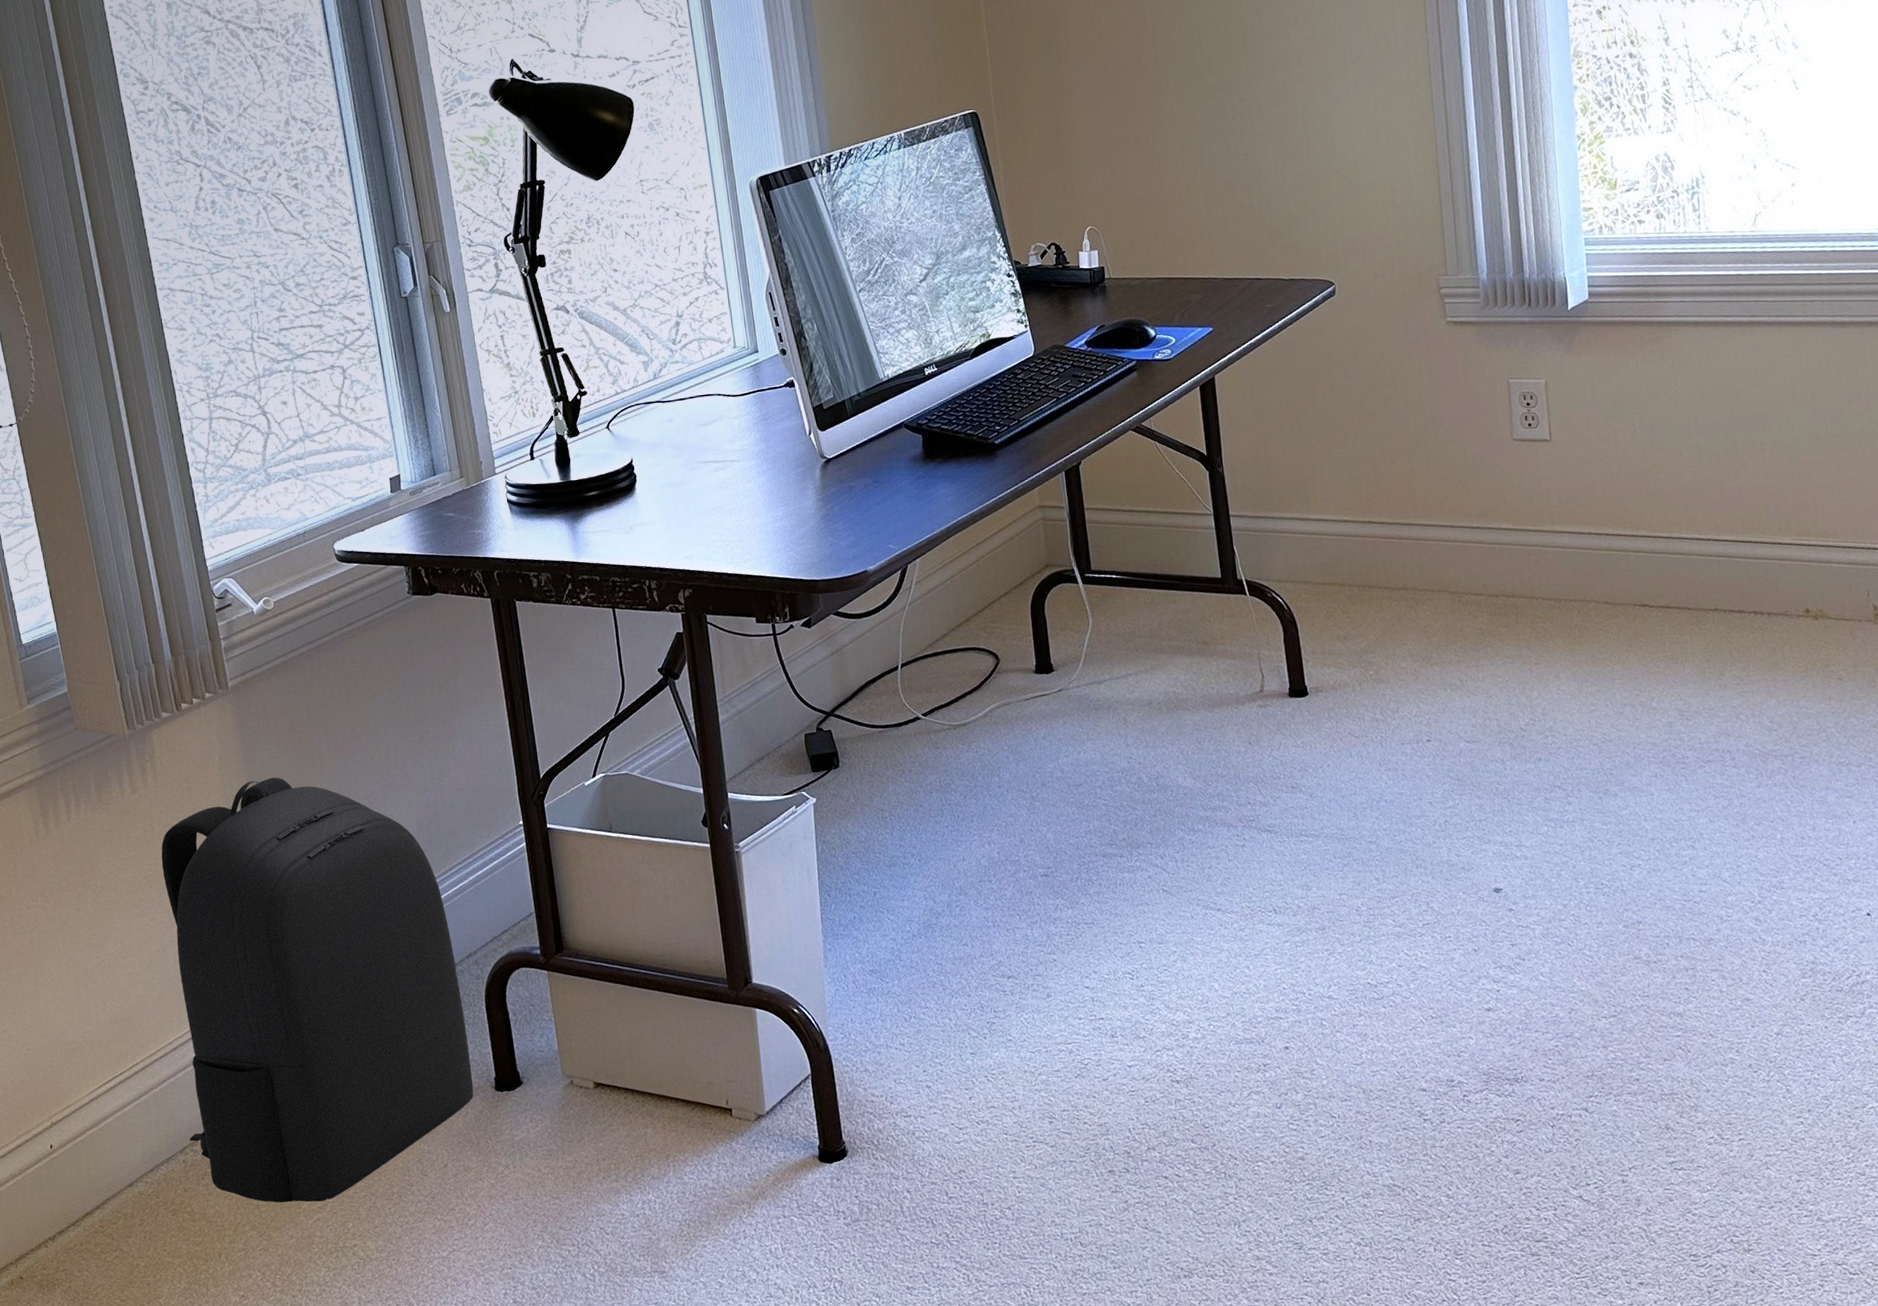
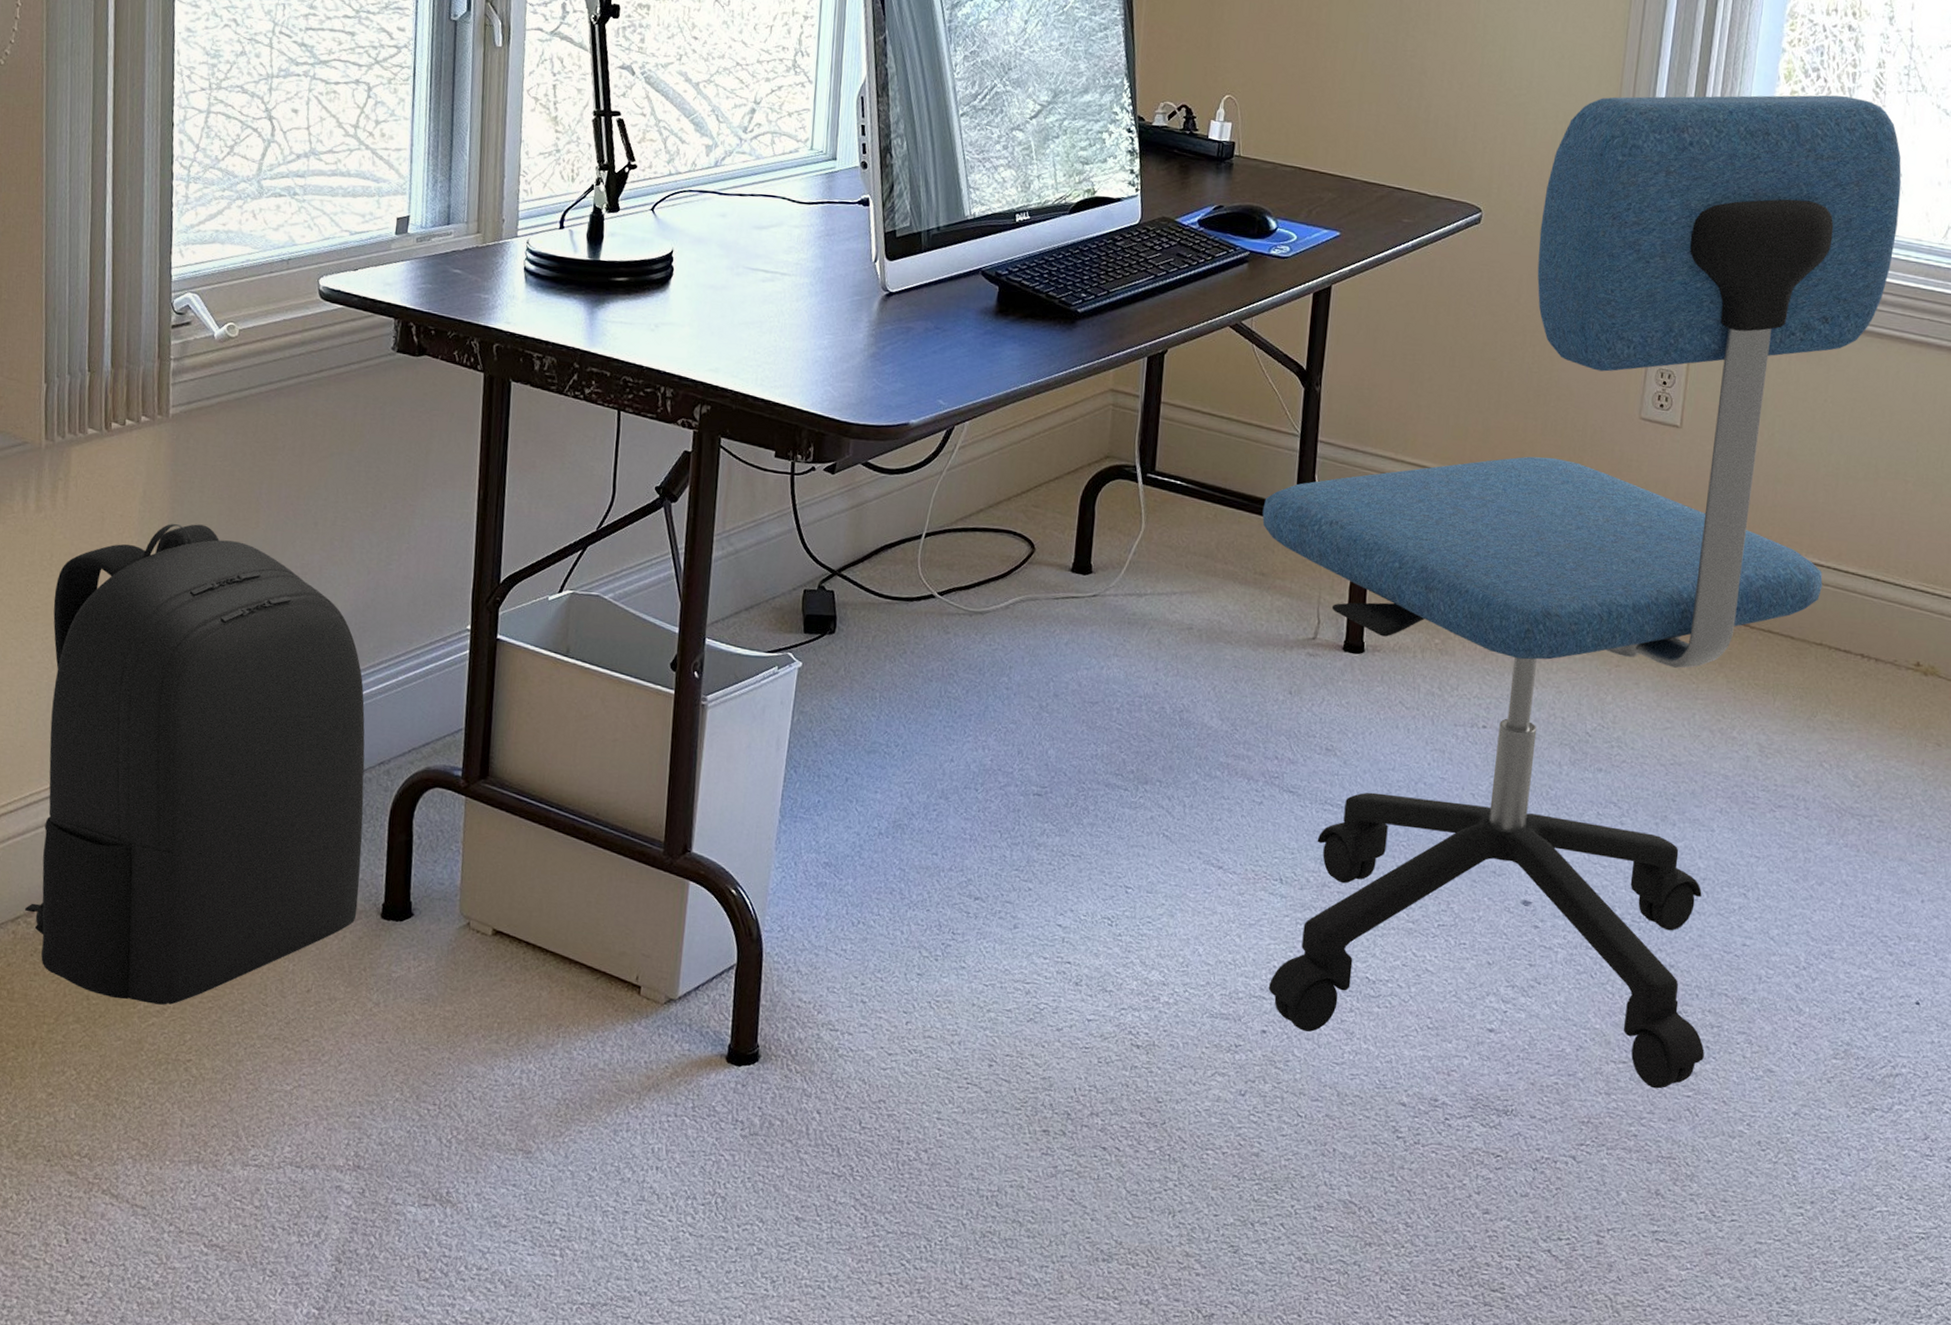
office chair: none [1193,116,1711,1041] -> present [1262,95,1902,1089]

